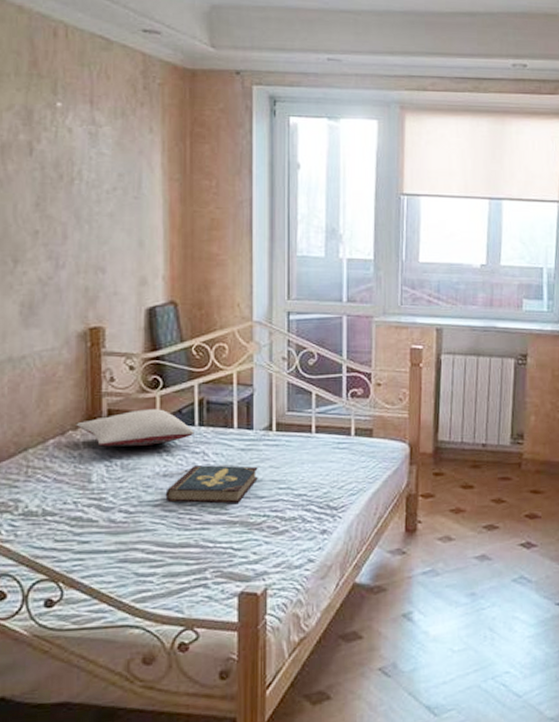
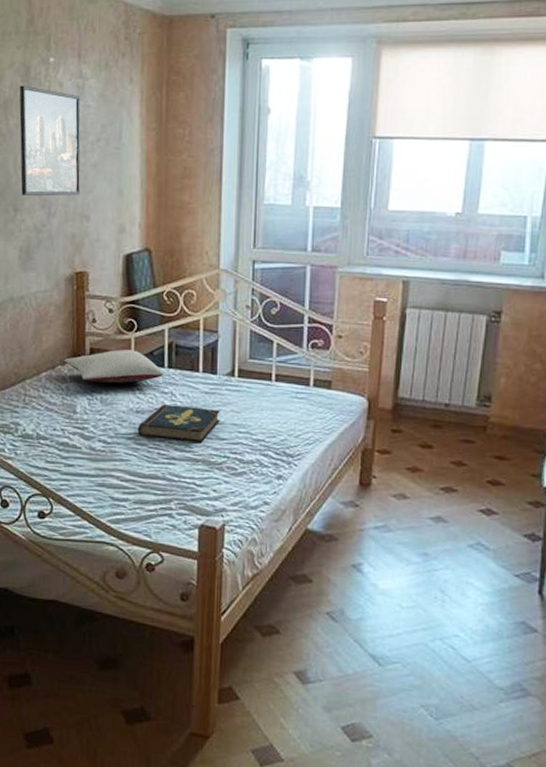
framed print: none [19,129,95,246] -> present [19,85,81,195]

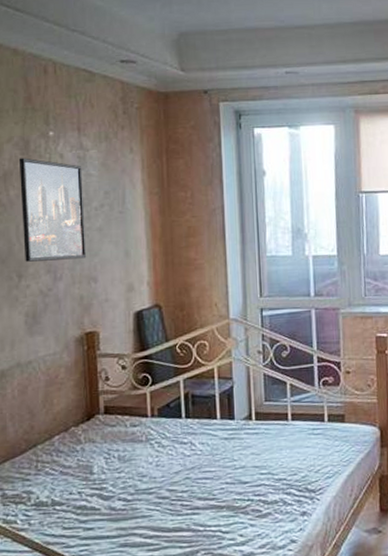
pillow: present [64,349,164,383] -> none [77,404,182,440]
book: present [137,405,220,443] -> none [158,454,241,490]

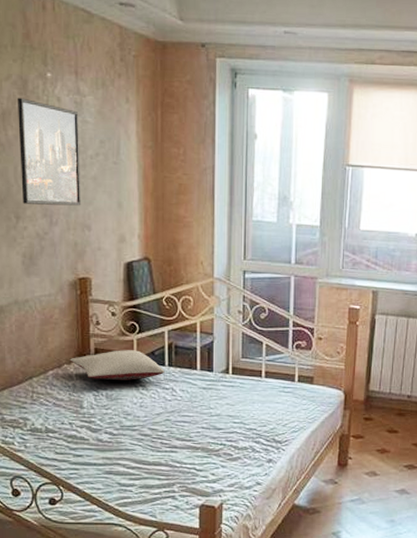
pillow: none [77,404,182,440] -> present [69,350,165,380]

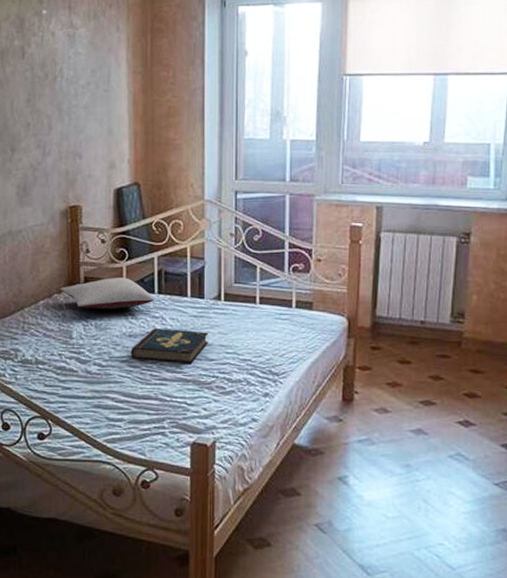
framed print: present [17,97,82,206] -> none [14,36,73,136]
book: none [141,399,217,432] -> present [131,328,208,364]

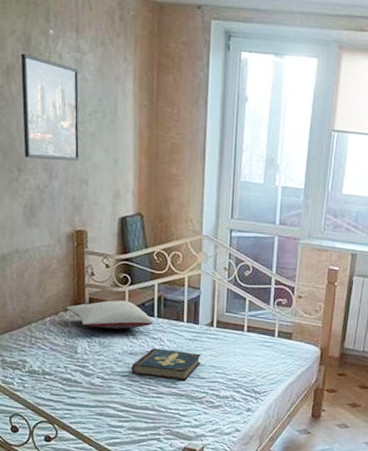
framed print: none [14,36,73,136] -> present [20,53,80,161]

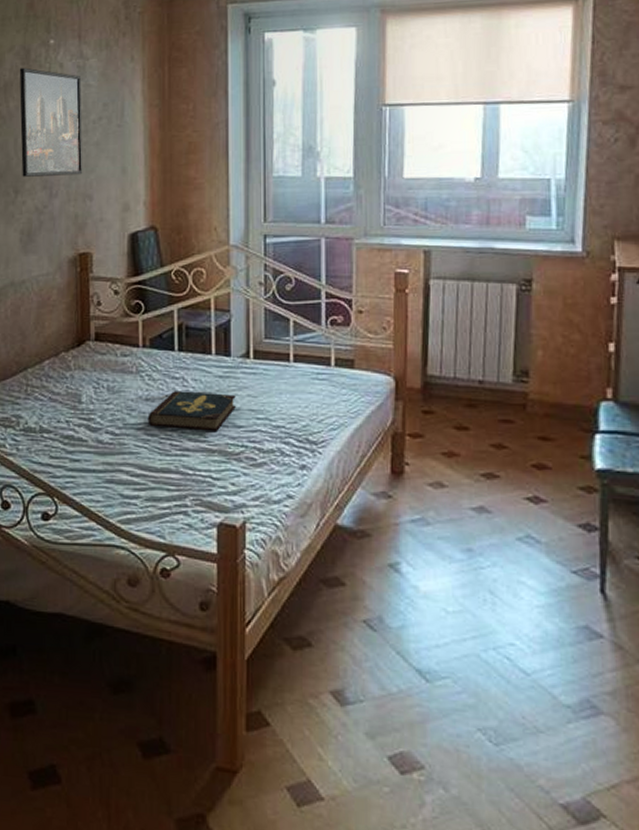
pillow: present [66,300,154,329] -> none [67,333,174,369]

